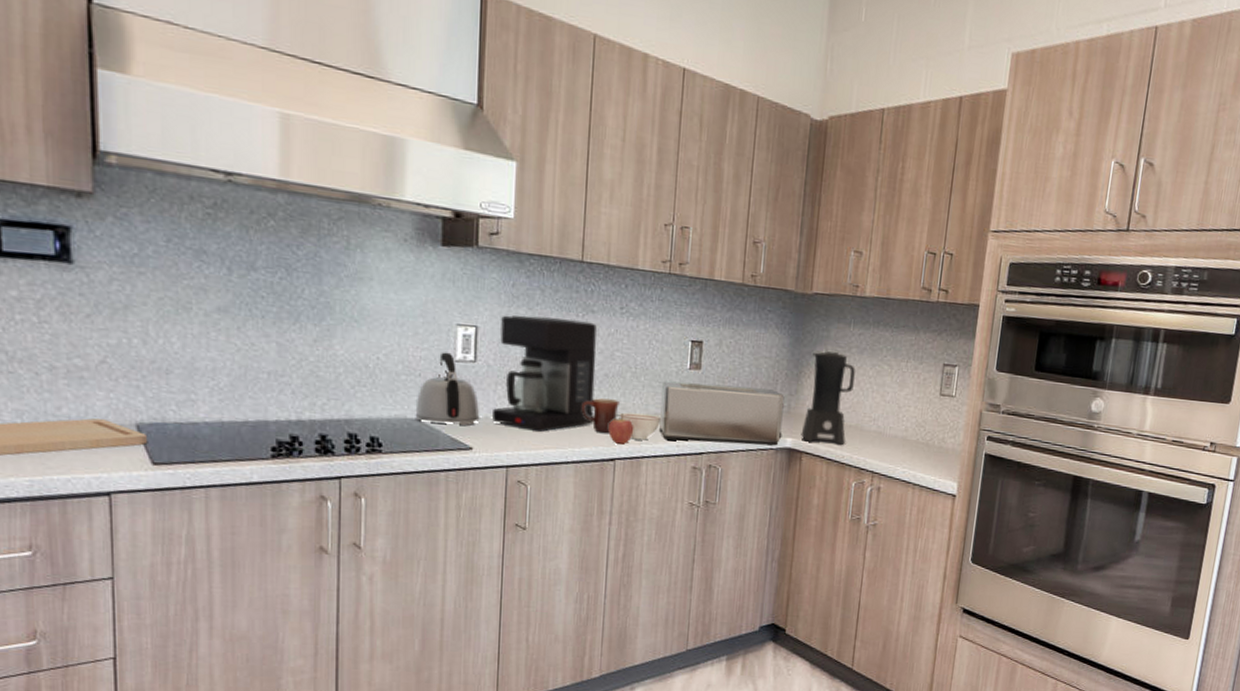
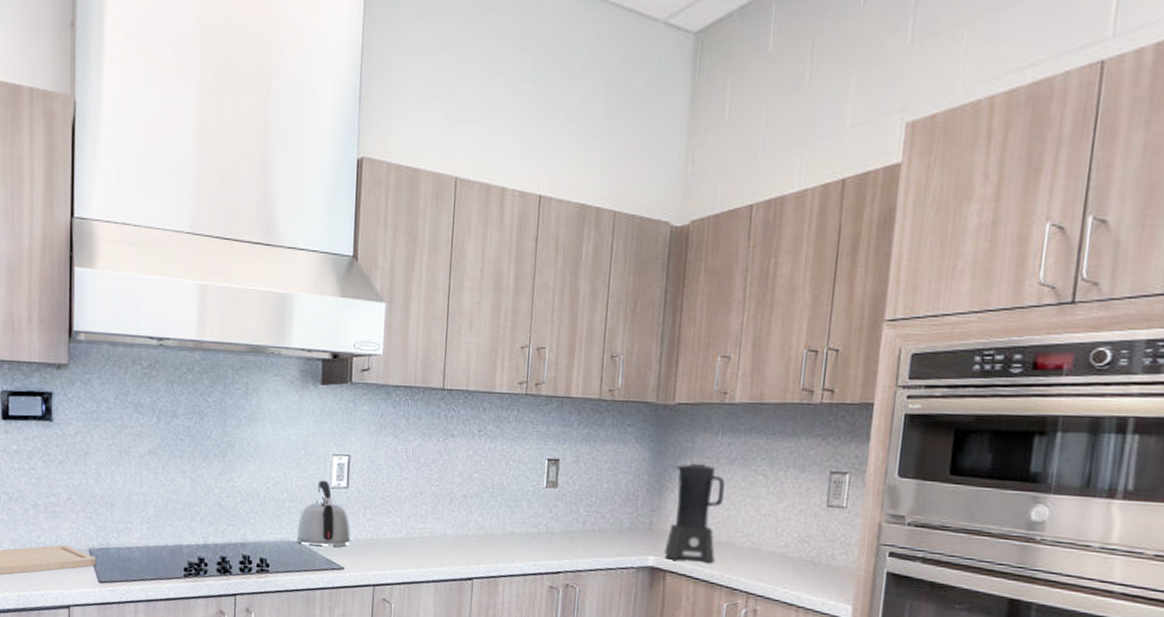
coffee maker: present [492,315,597,430] -> none [362,443,456,551]
mug: present [581,398,619,433] -> none [441,519,477,553]
fruit: present [608,414,634,445] -> none [467,533,492,564]
bowl: present [620,412,662,441] -> none [478,532,518,560]
toaster: present [659,381,785,447] -> none [516,500,647,565]

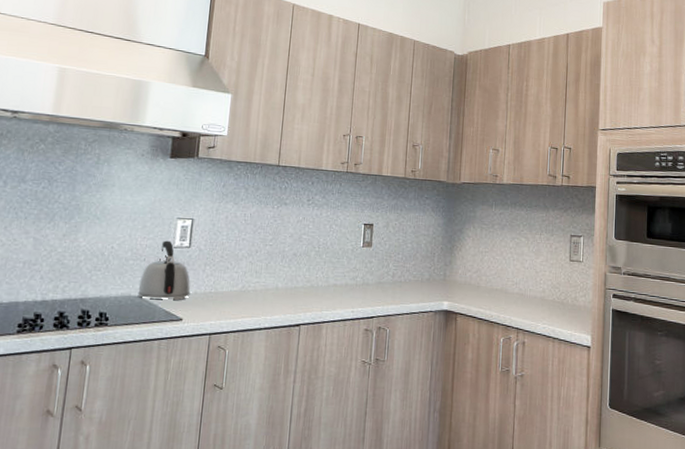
blender: present [664,464,725,564] -> none [455,228,498,307]

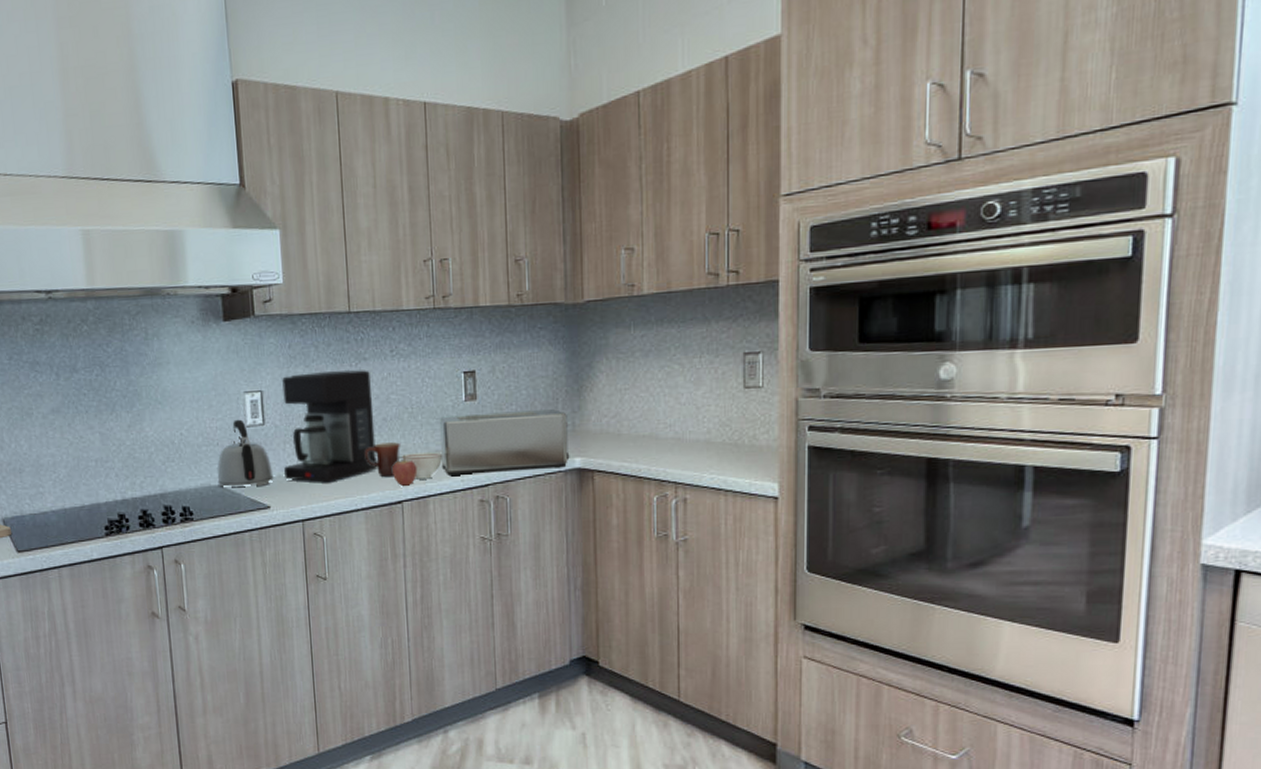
coffee maker: none [200,209,288,302] -> present [282,370,378,482]
mug: none [273,273,305,302] -> present [364,442,400,477]
fruit: none [295,286,317,312] -> present [392,455,418,486]
bowl: none [305,285,340,308] -> present [402,452,443,479]
toaster: none [337,257,442,310] -> present [439,409,570,477]

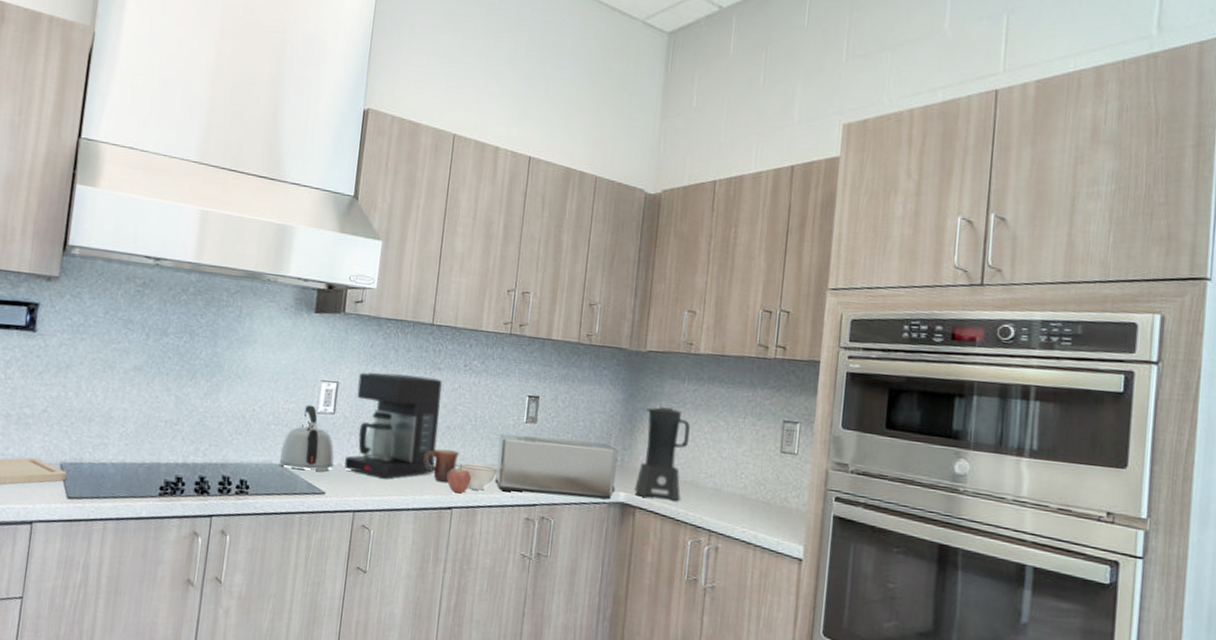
blender: none [590,360,642,460] -> present [634,407,690,502]

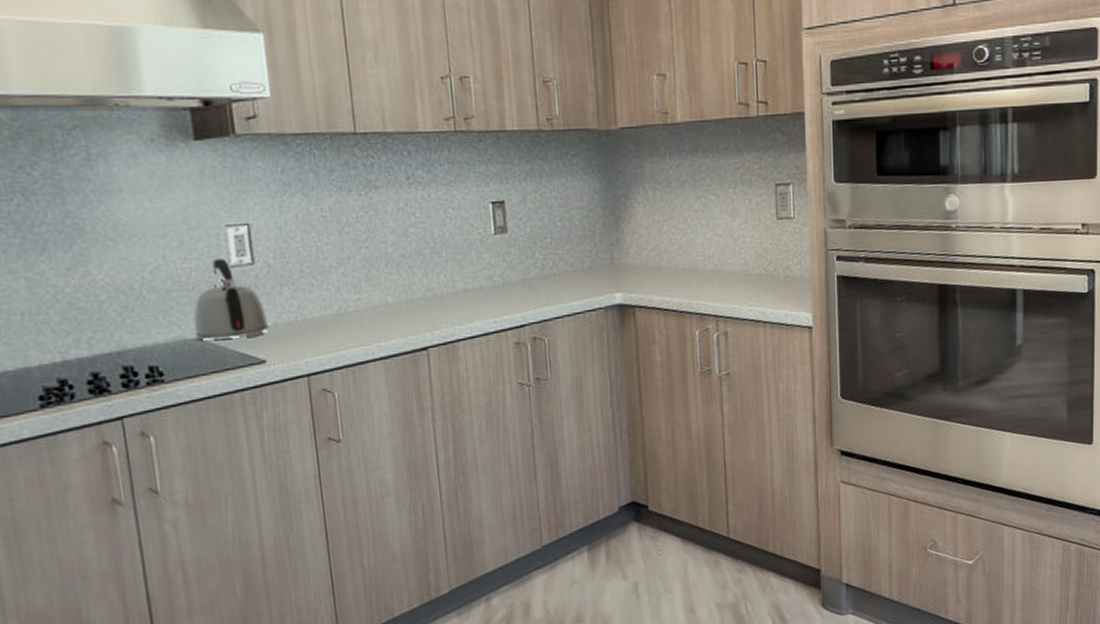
coffee maker: present [344,373,442,478] -> none [274,199,397,330]
mug: present [423,449,459,482] -> none [380,281,423,321]
fruit: present [447,464,472,494] -> none [414,296,444,330]
bowl: present [459,463,498,491] -> none [425,291,473,322]
toaster: present [495,433,619,501] -> none [465,242,610,318]
blender: present [634,407,690,502] -> none [629,190,680,295]

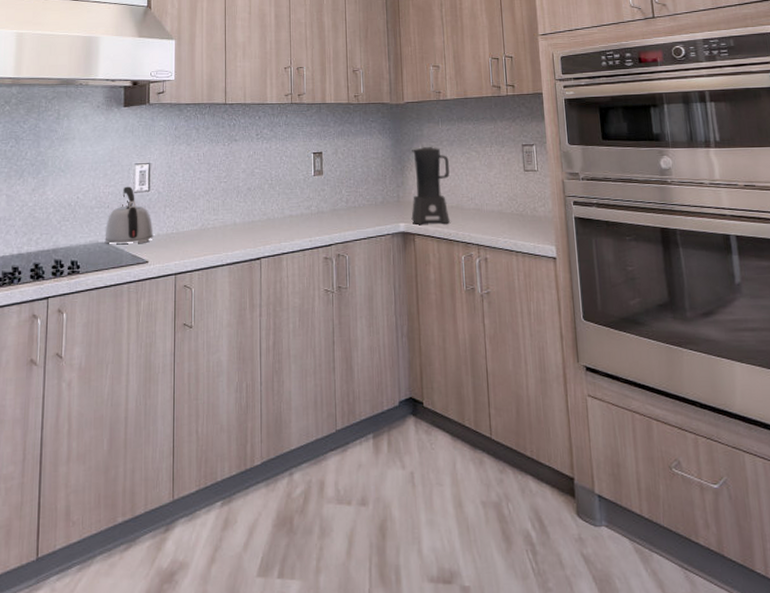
blender: none [629,190,680,295] -> present [411,147,450,226]

